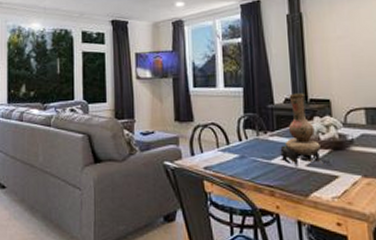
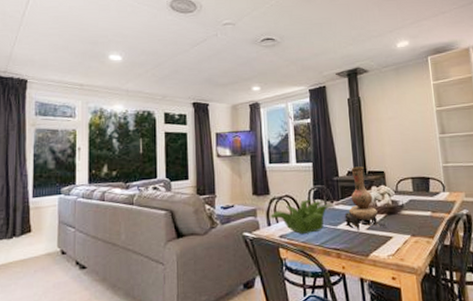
plant: none [194,128,267,168] -> present [270,199,334,235]

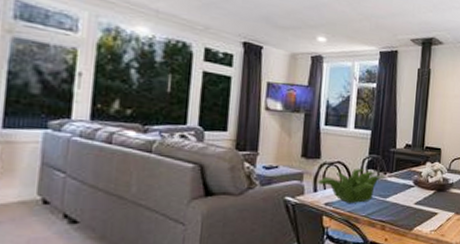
vase: present [344,166,388,232] -> none [395,140,435,205]

